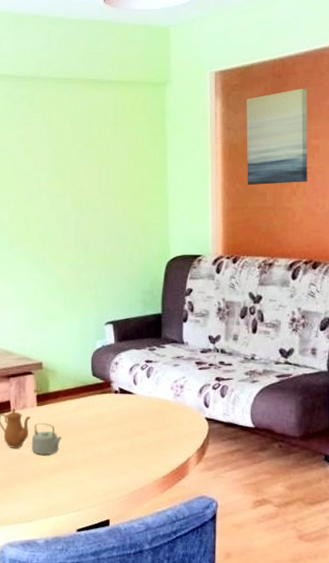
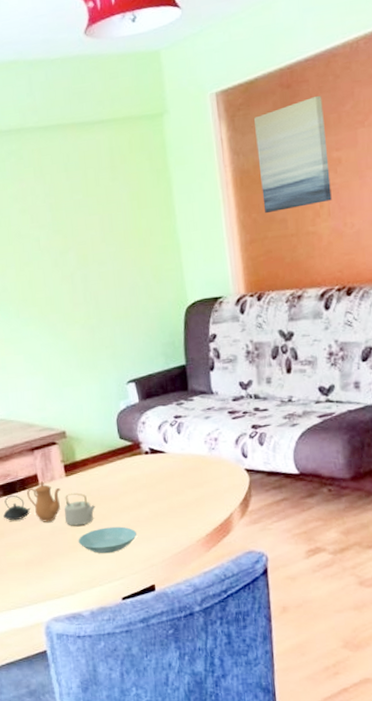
saucer: none [41,459,98,485] -> present [78,526,137,554]

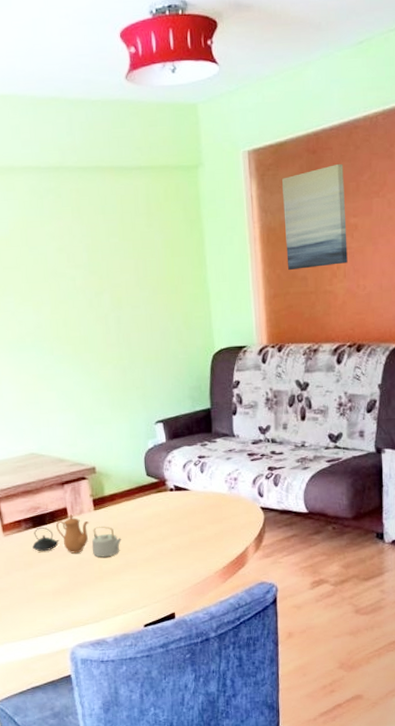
saucer: present [78,526,137,554] -> none [104,558,159,584]

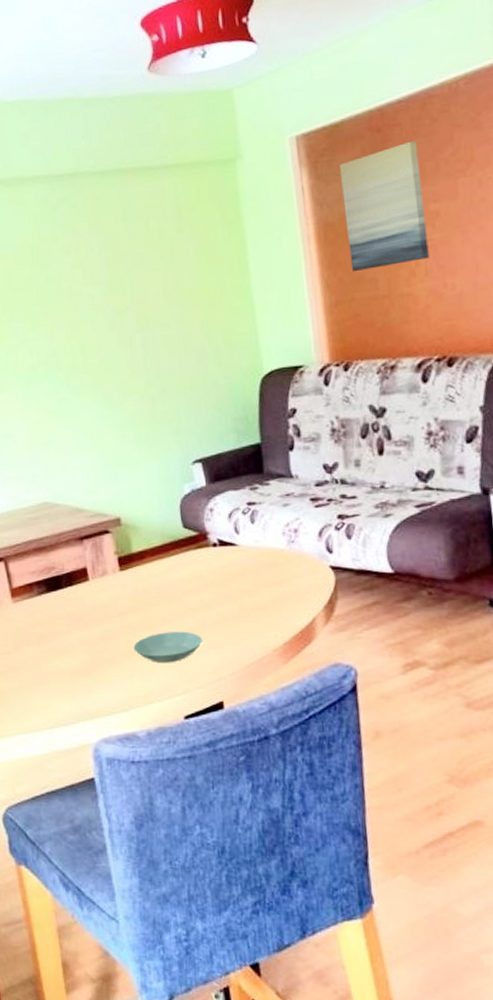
teapot: present [32,514,122,558] -> none [46,576,154,630]
saucer: none [104,558,159,584] -> present [133,631,202,663]

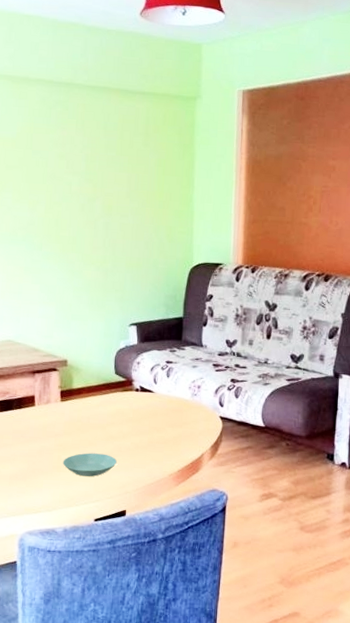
wall art: present [339,141,429,272] -> none [268,111,328,201]

